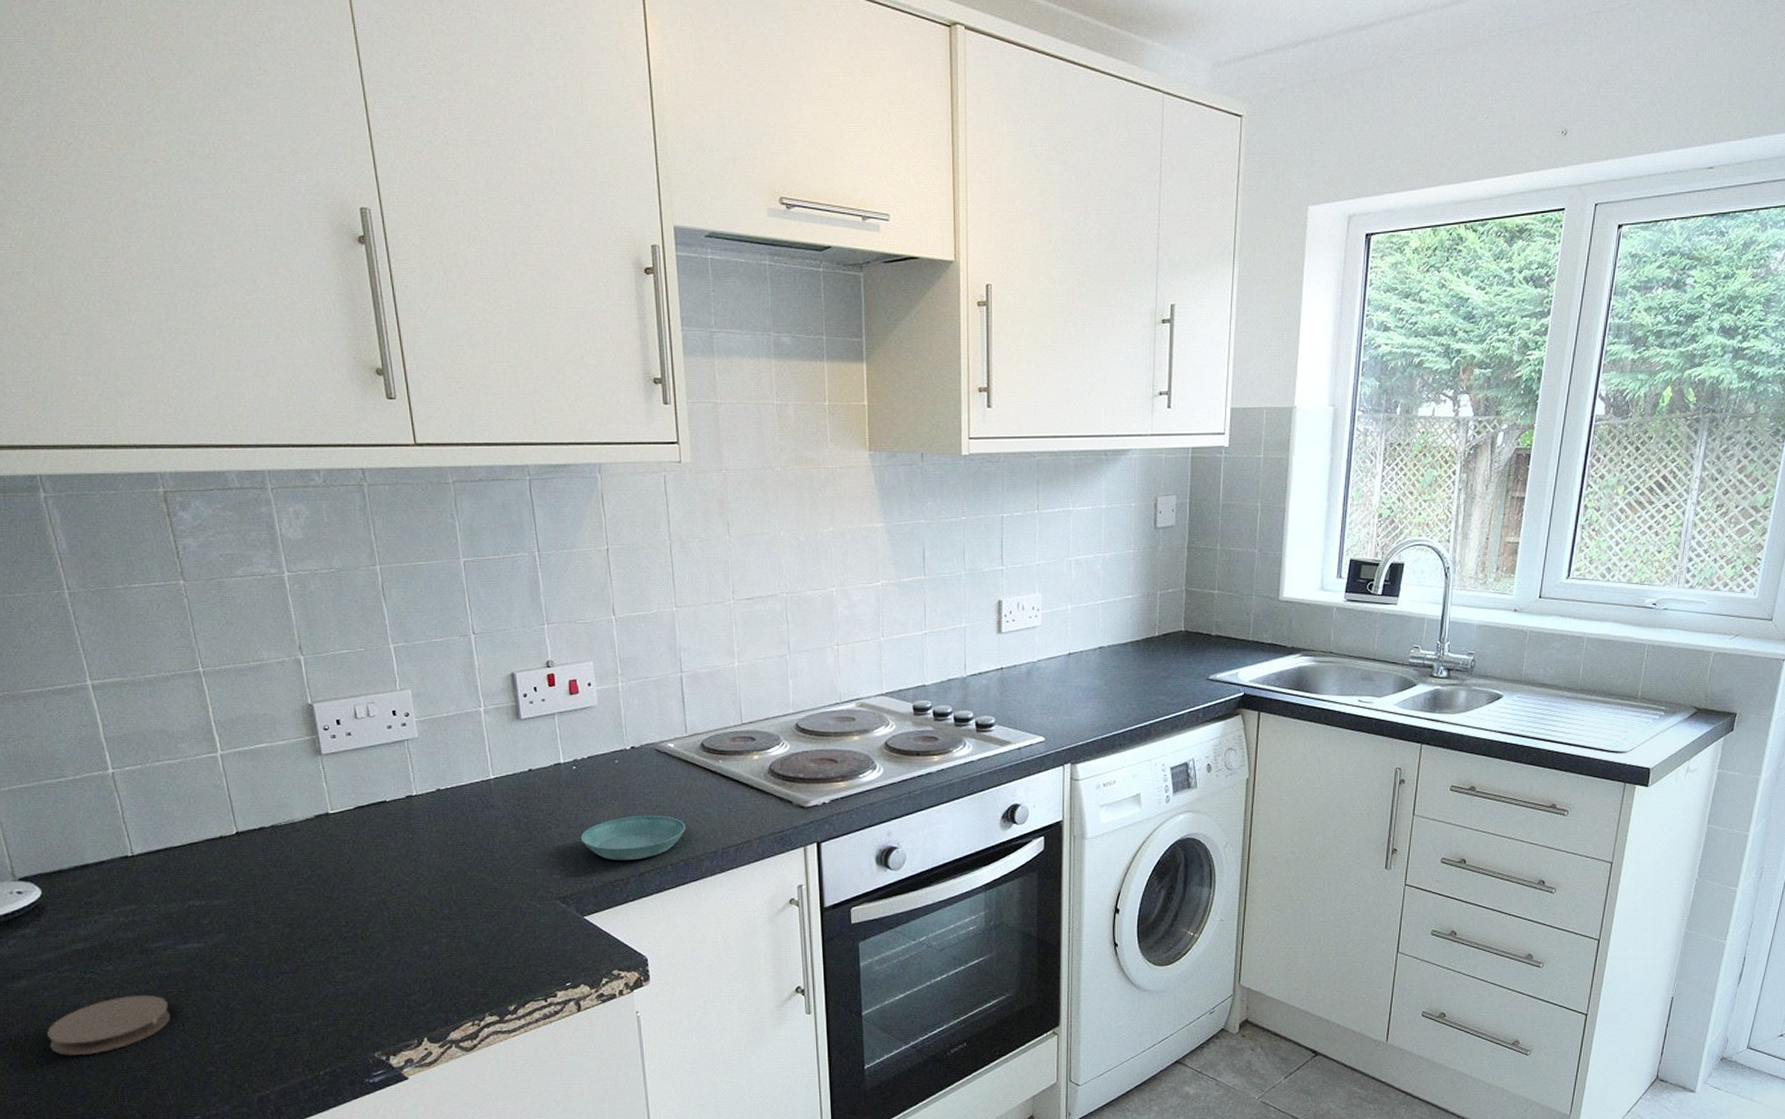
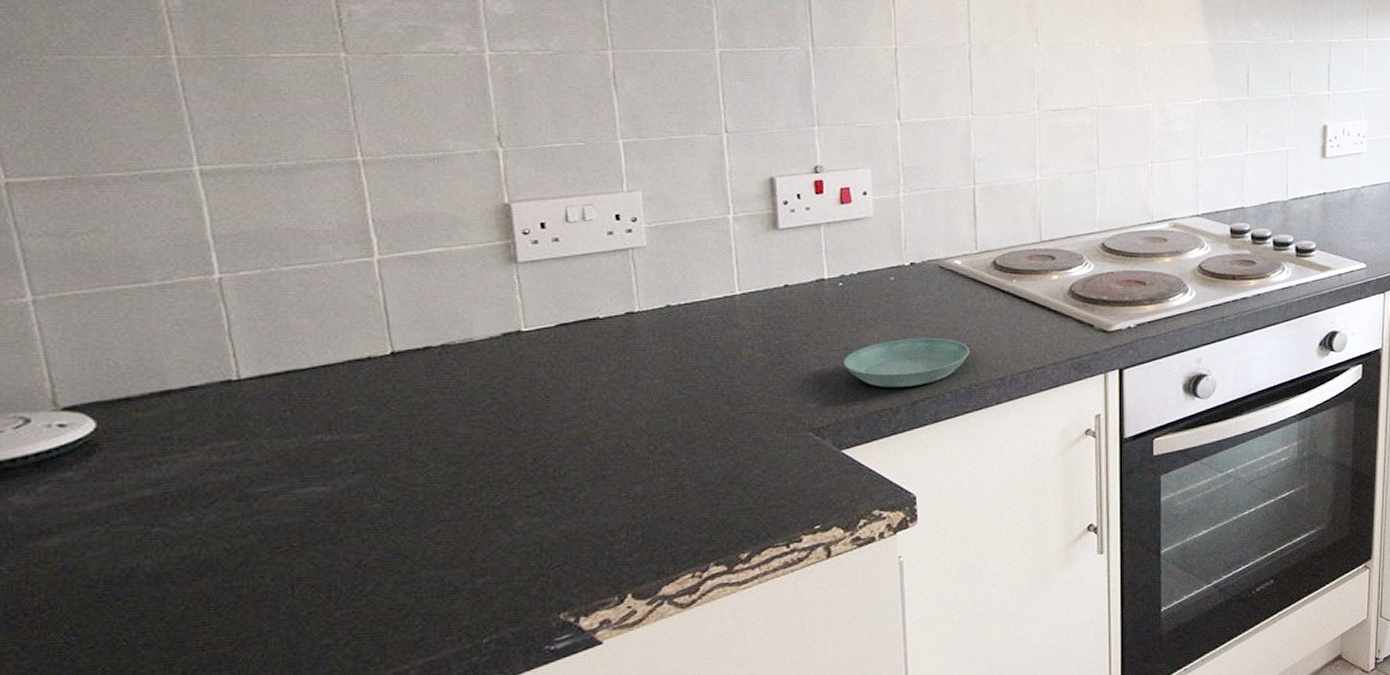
coaster: present [46,994,171,1056] -> none [83,551,276,632]

